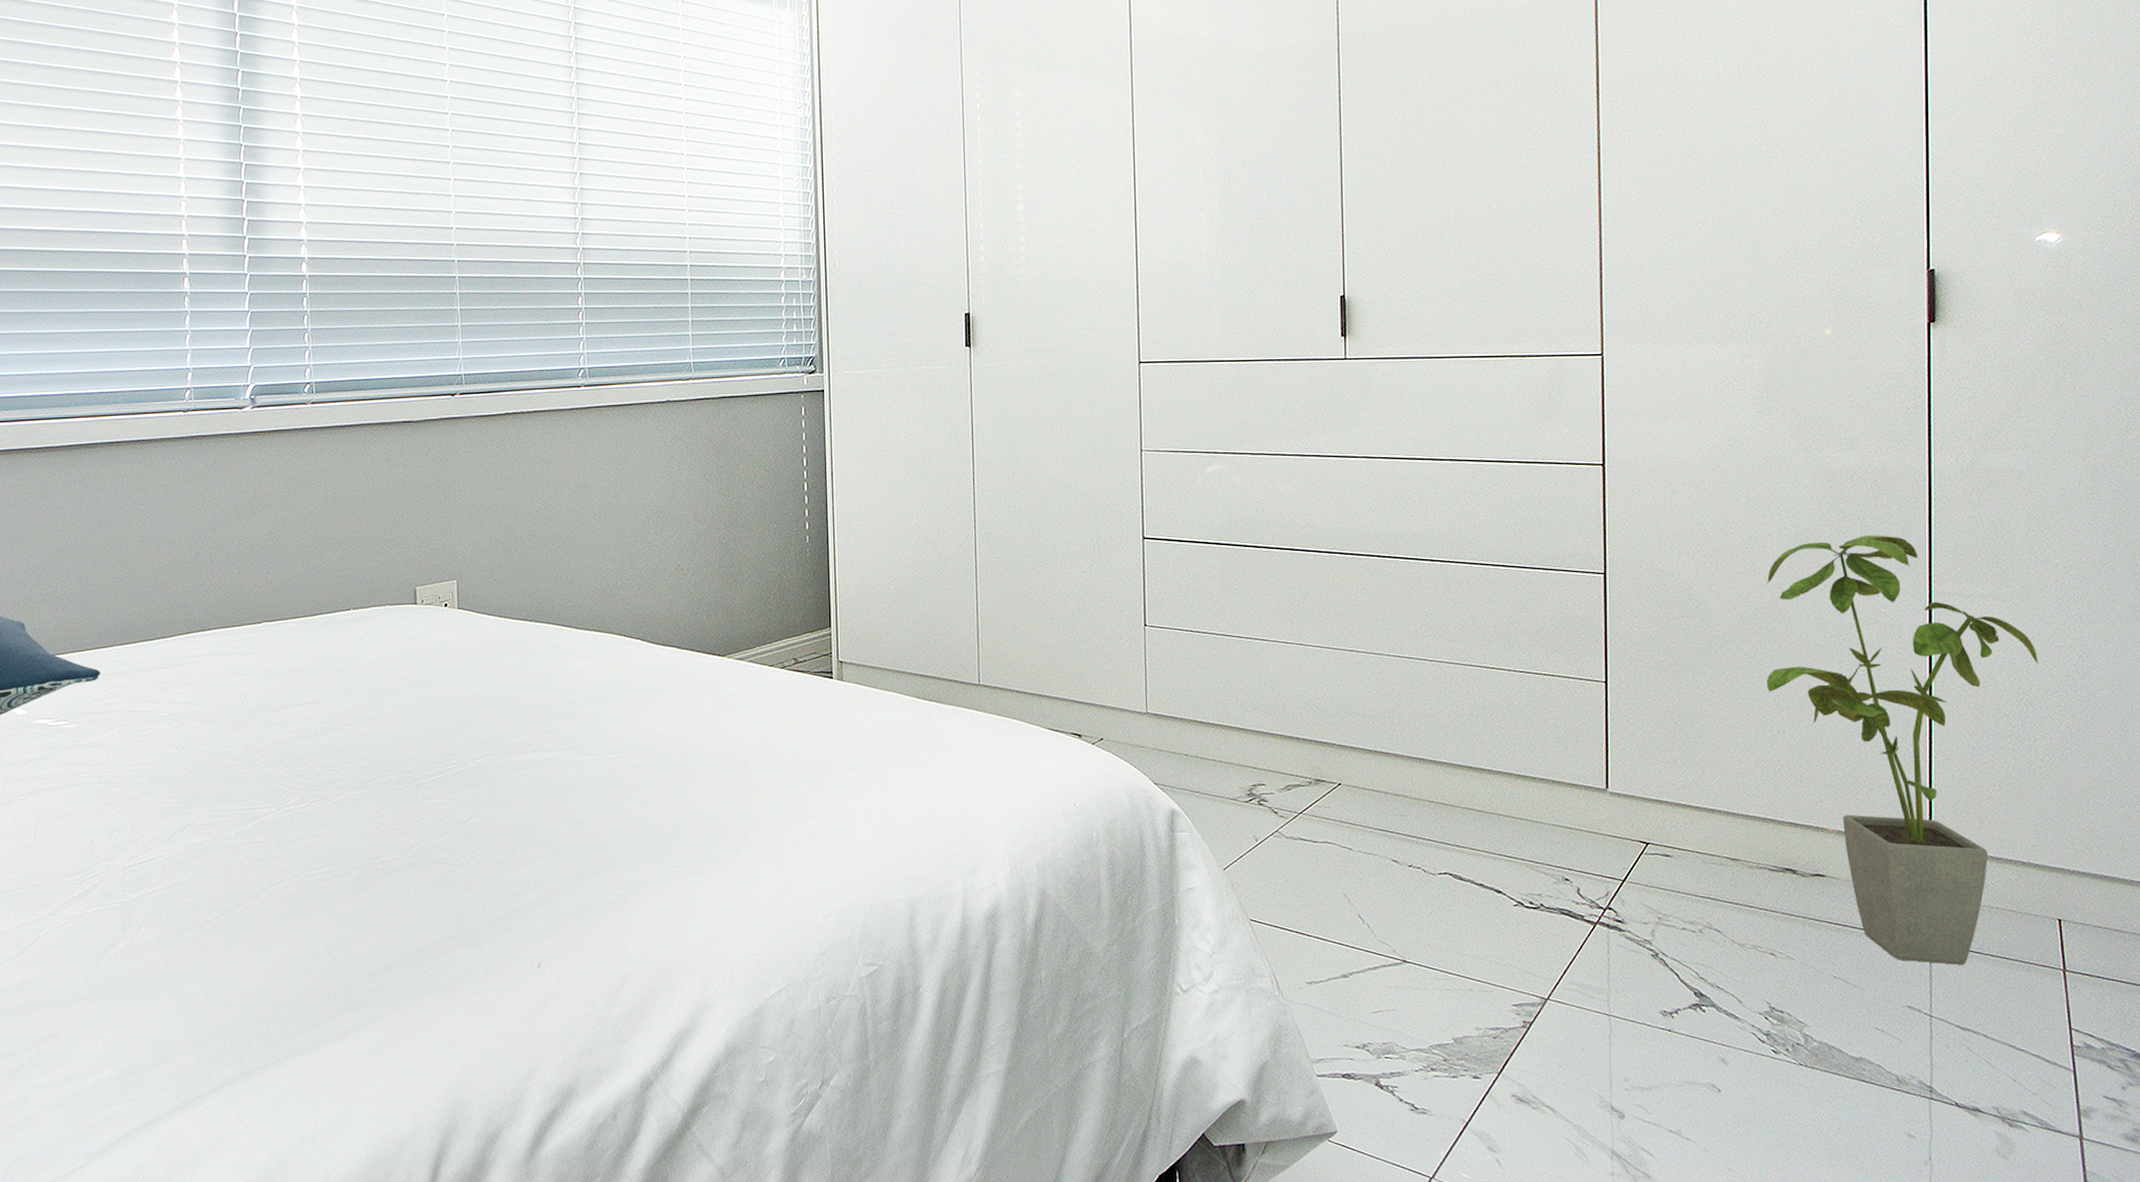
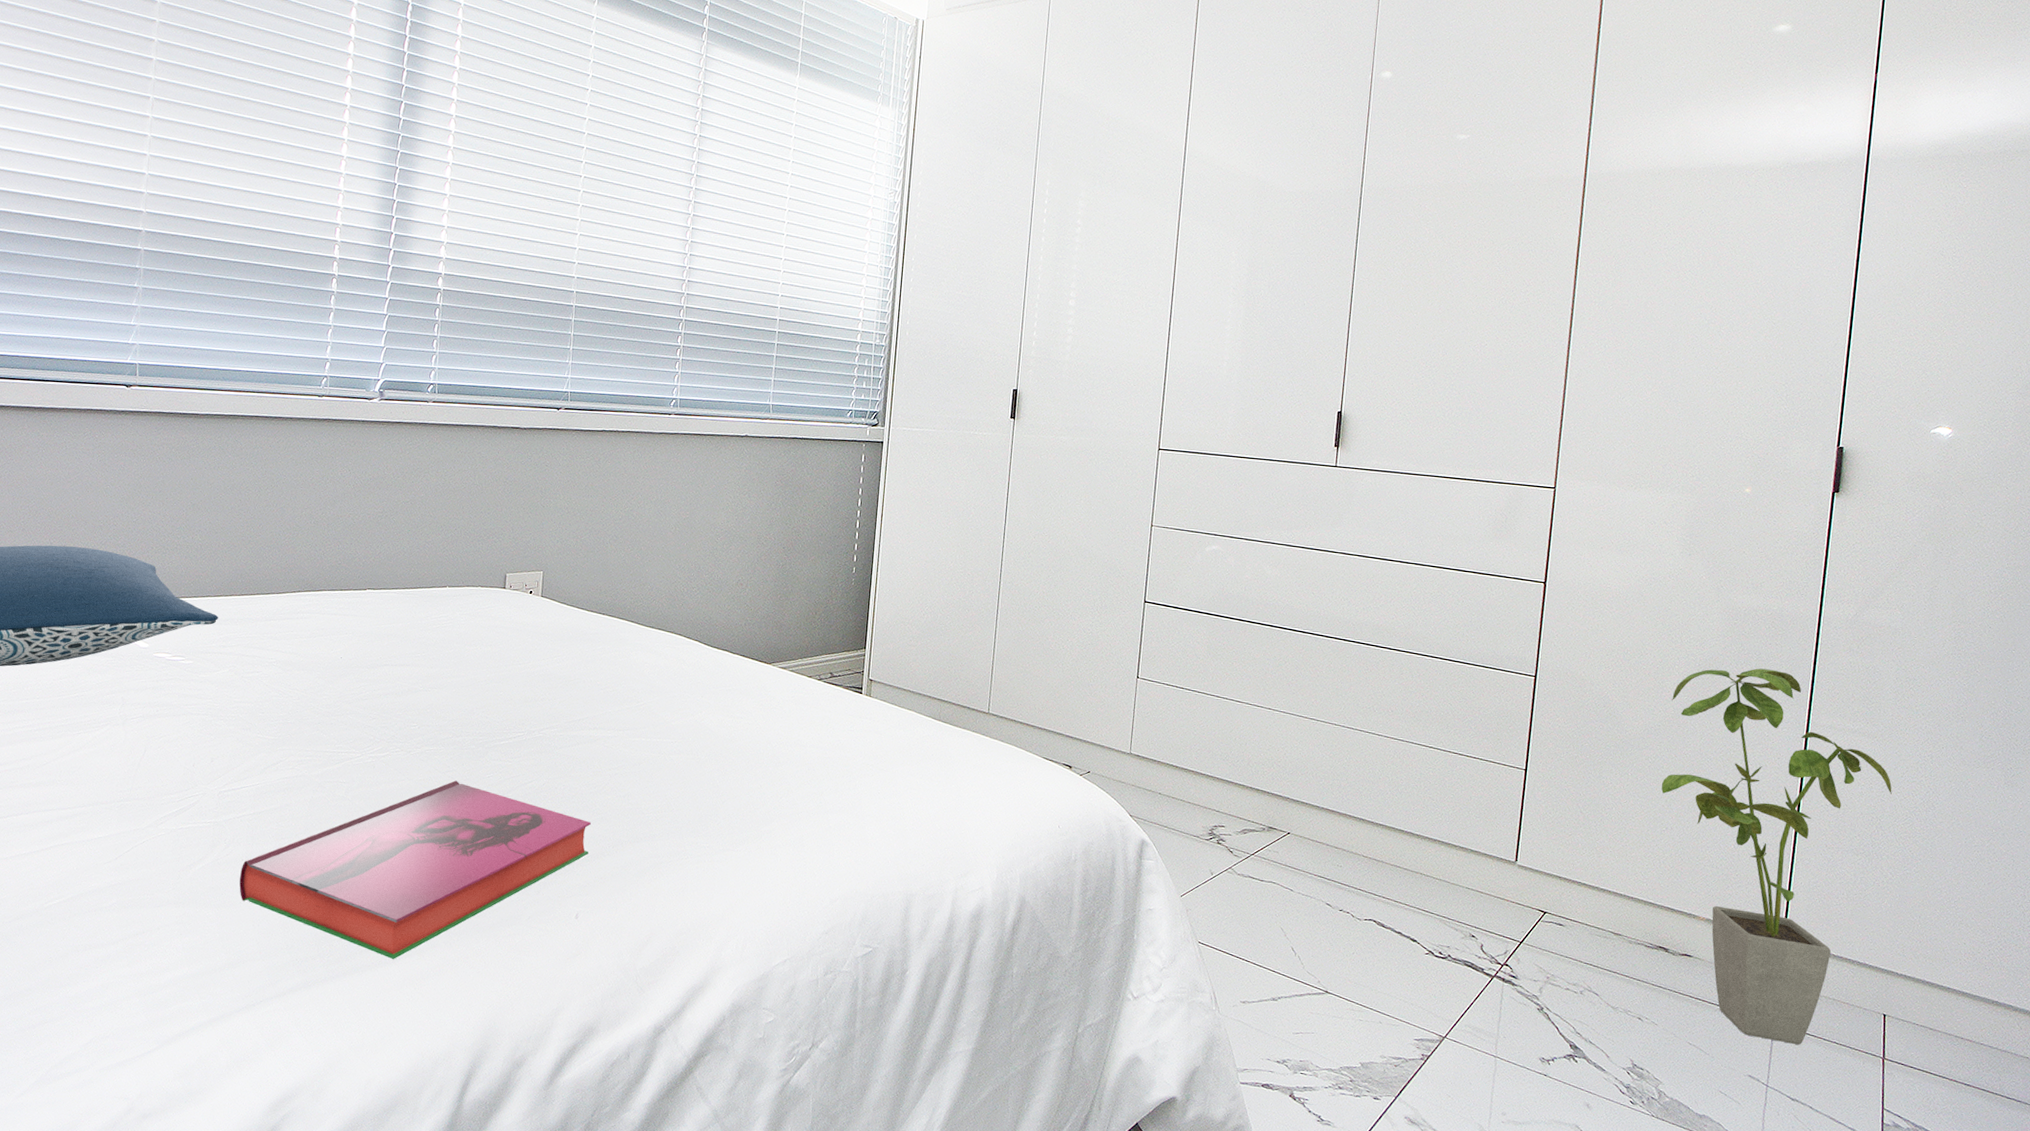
hardback book: none [157,826,544,1035] -> present [239,780,591,959]

